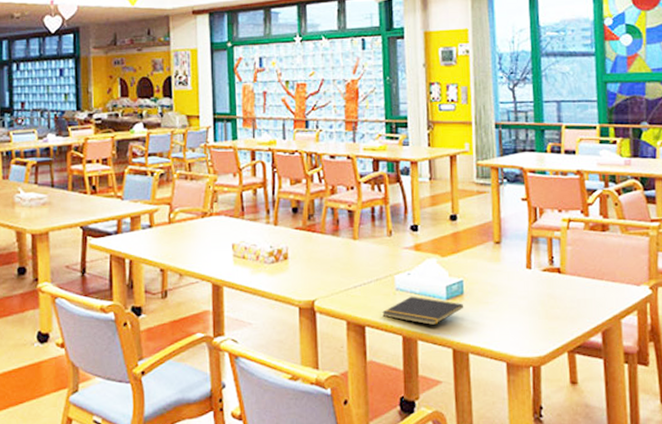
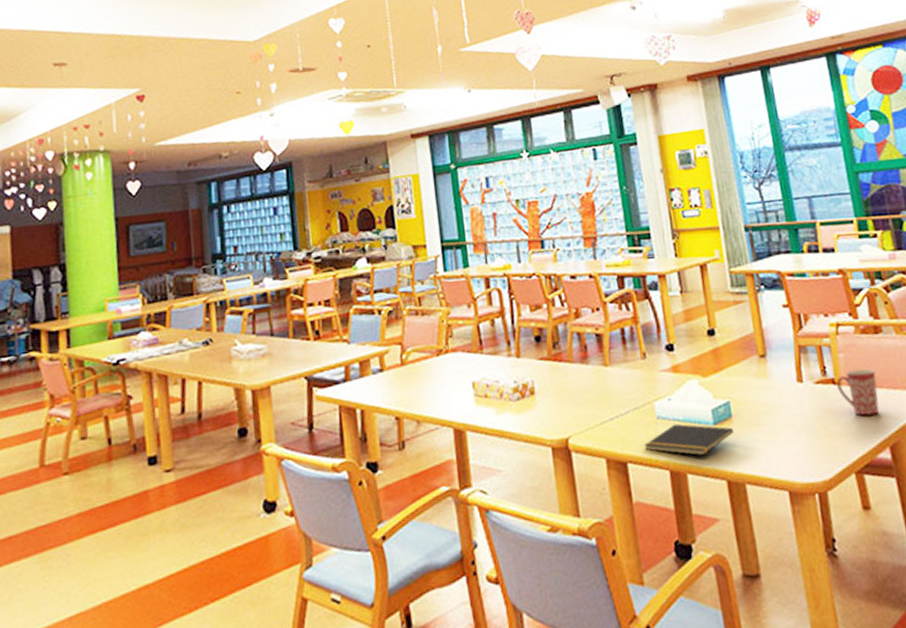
mug: none [562,261,598,303] -> present [836,368,879,416]

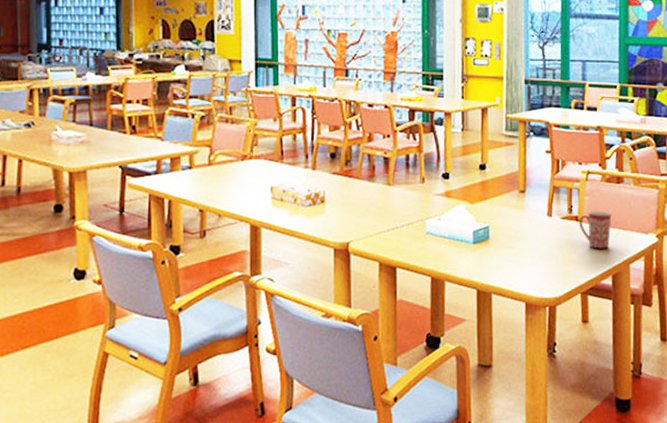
notepad: present [644,423,734,456] -> none [413,240,489,268]

